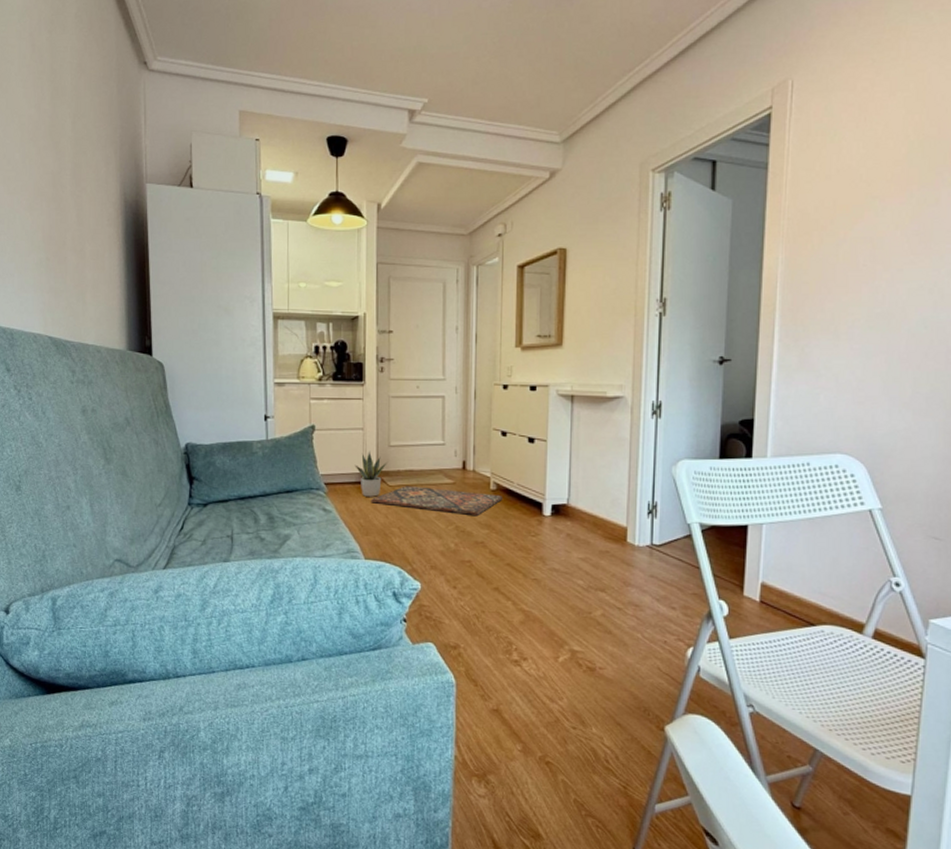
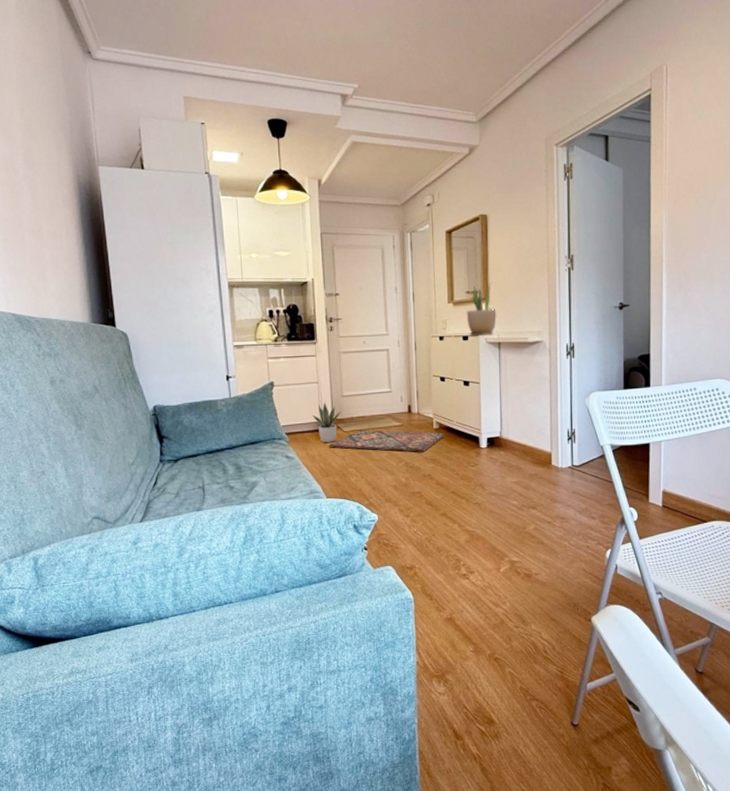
potted plant: none [536,327,569,387] -> present [466,284,495,336]

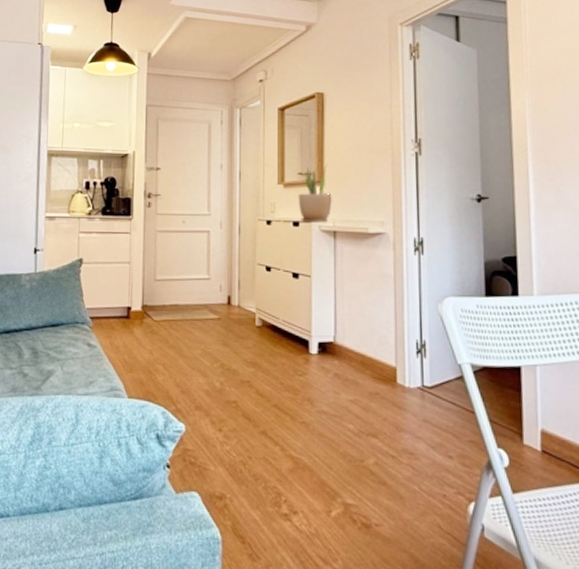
potted plant: present [312,401,342,443] -> none [120,284,153,332]
doormat: present [329,430,444,453] -> none [136,321,268,354]

